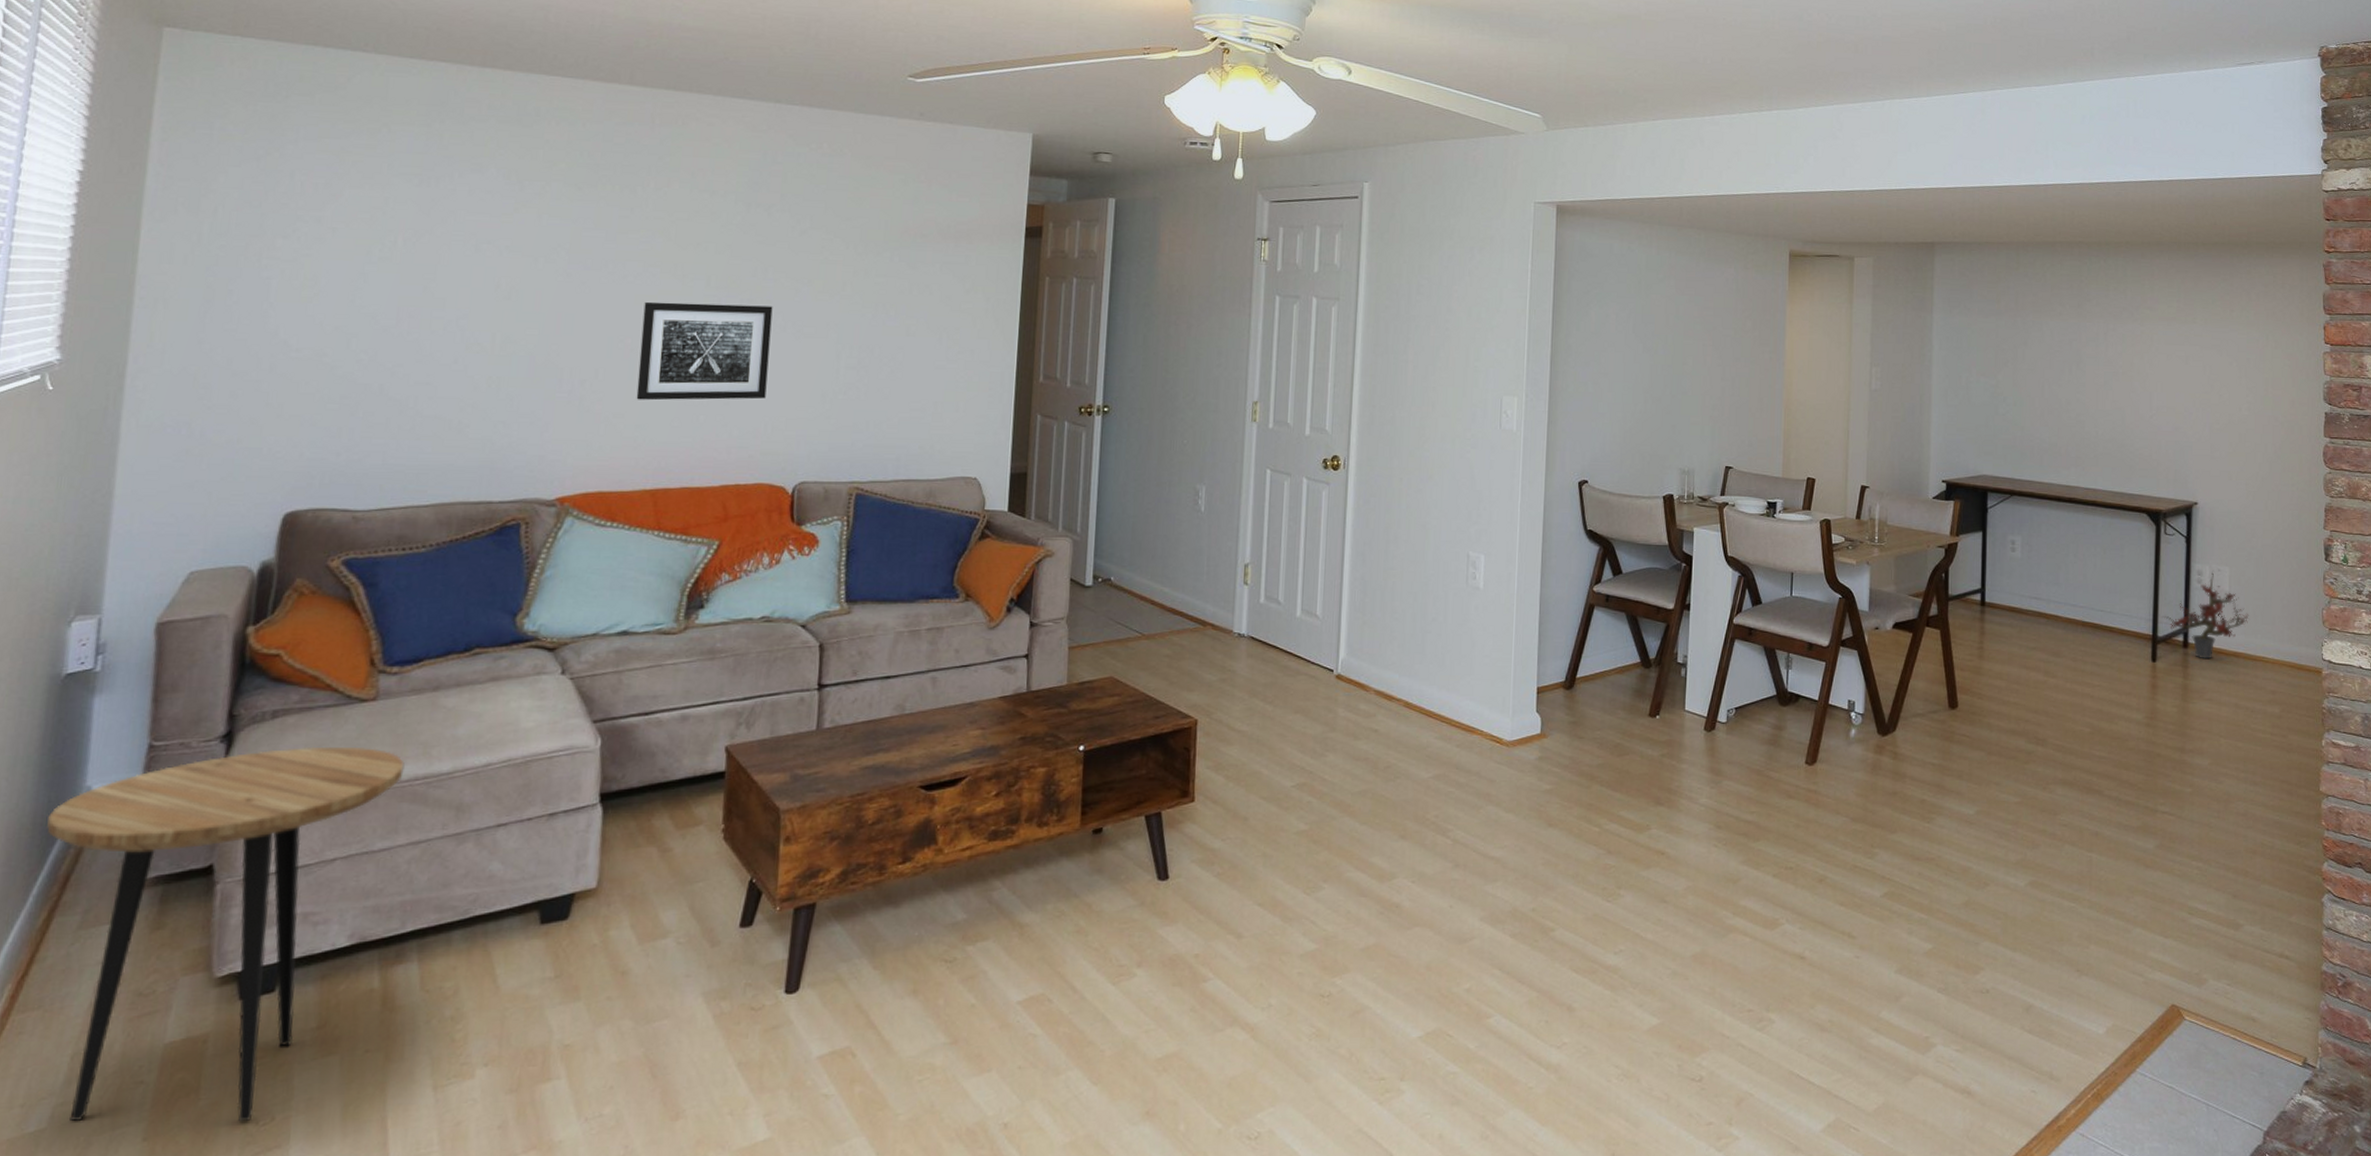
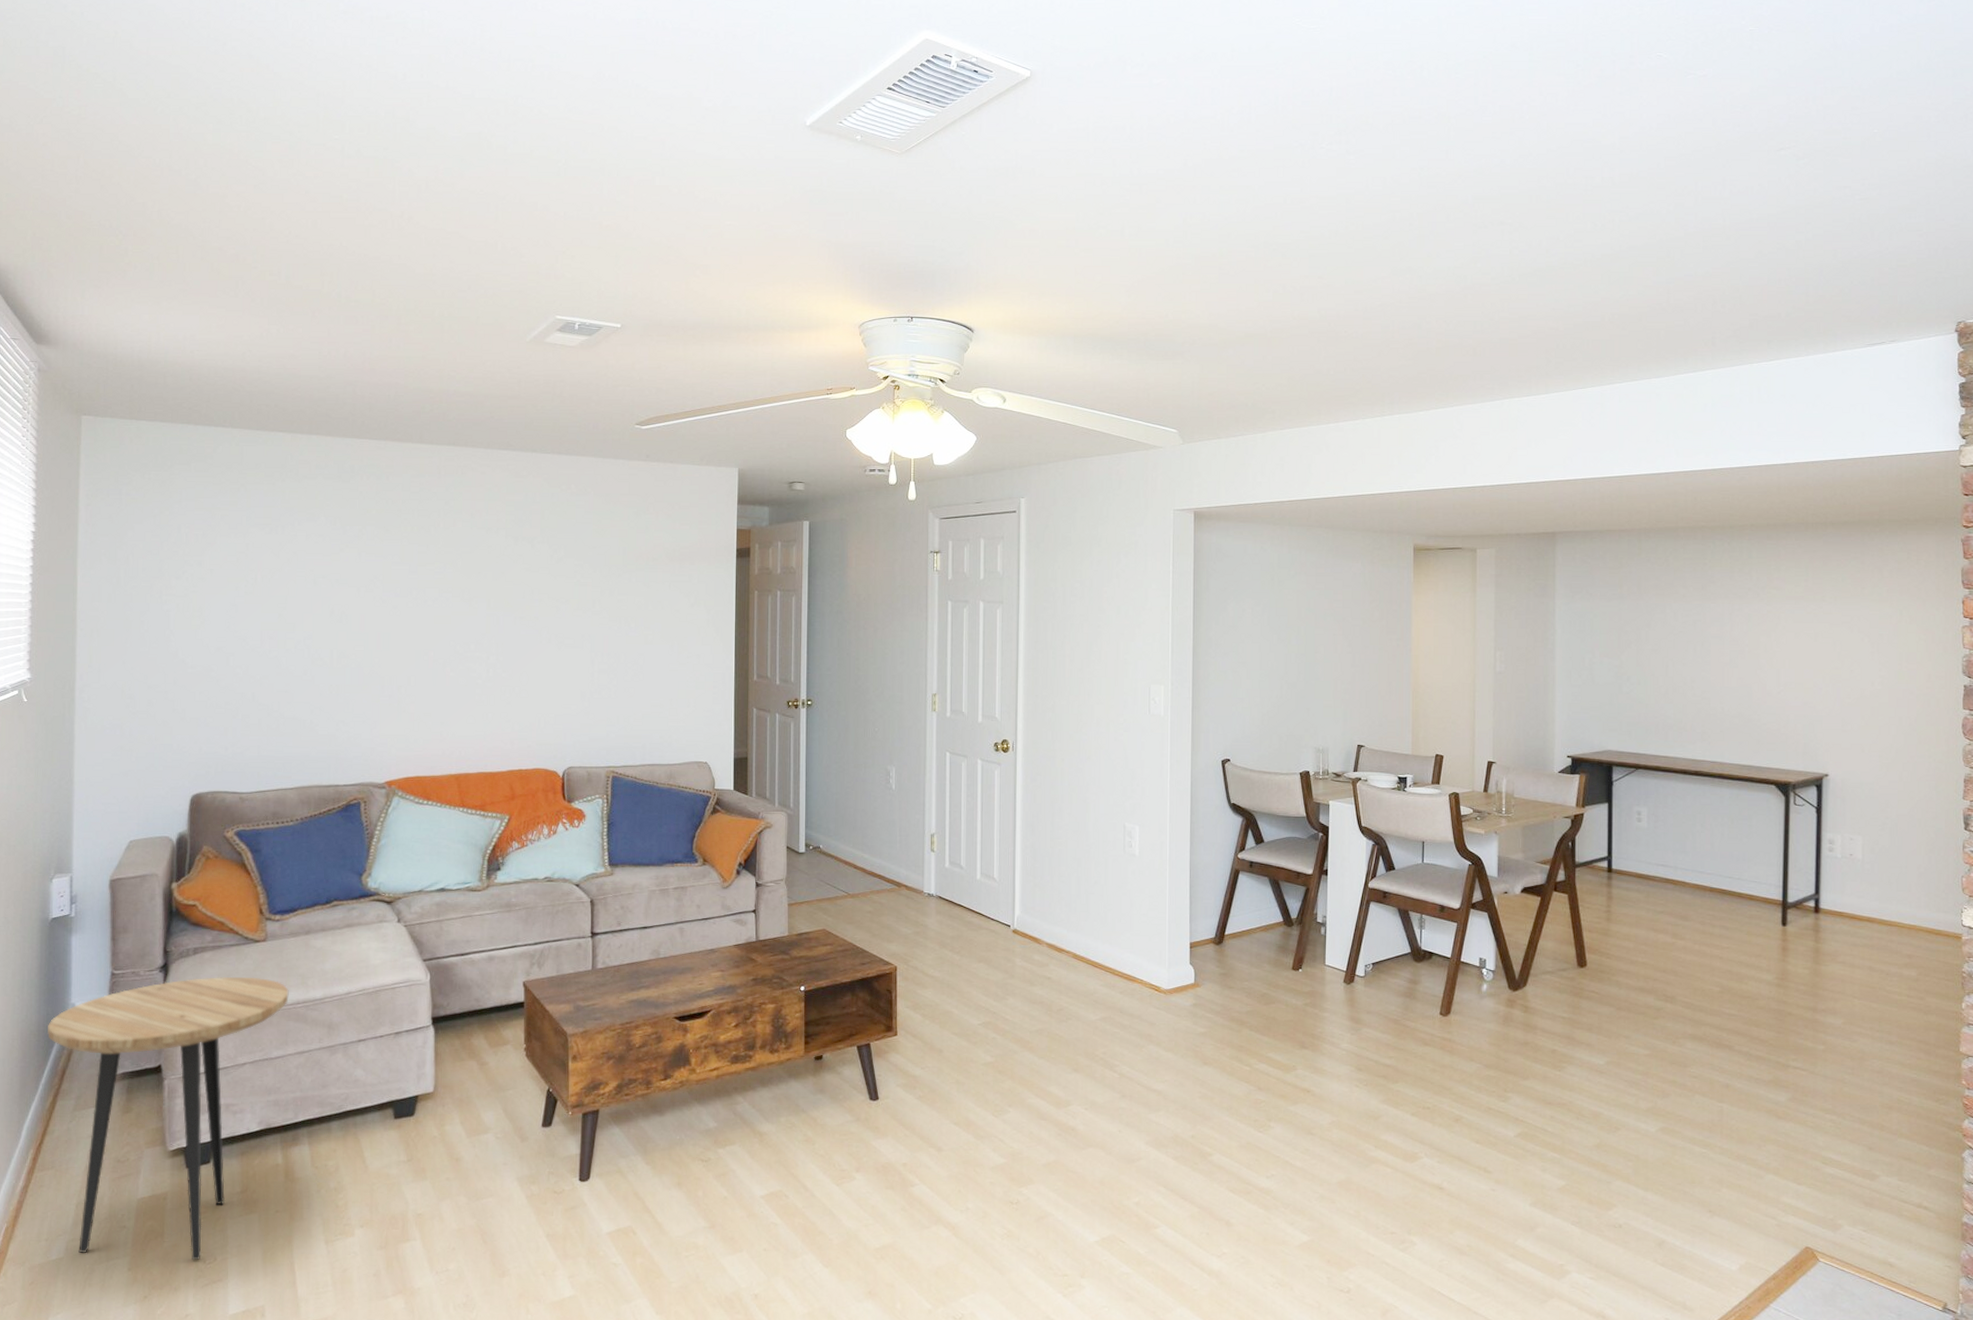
wall art: present [636,301,773,401] -> none [440,621,539,702]
potted plant: present [2162,570,2249,660] -> none [1792,839,1884,924]

